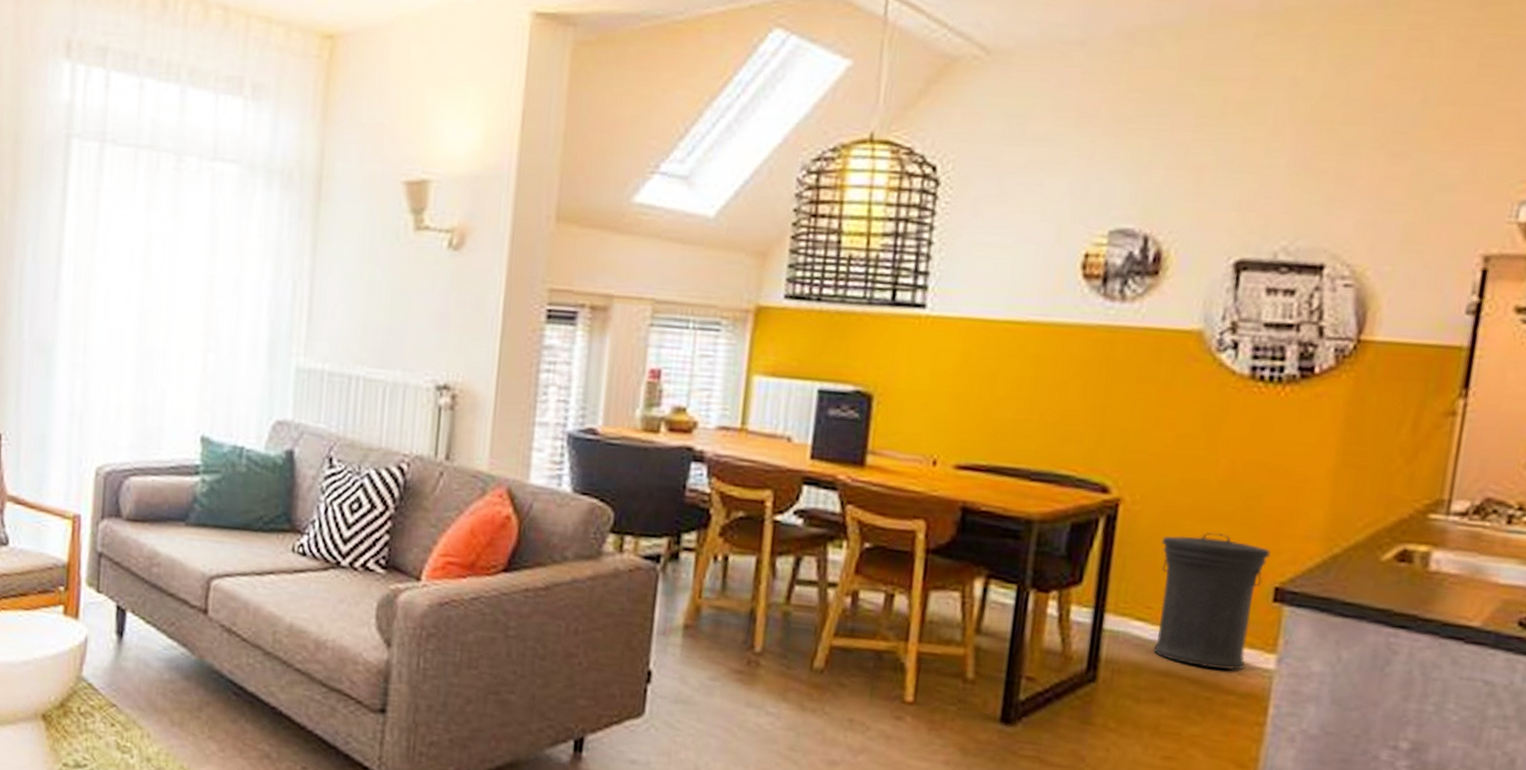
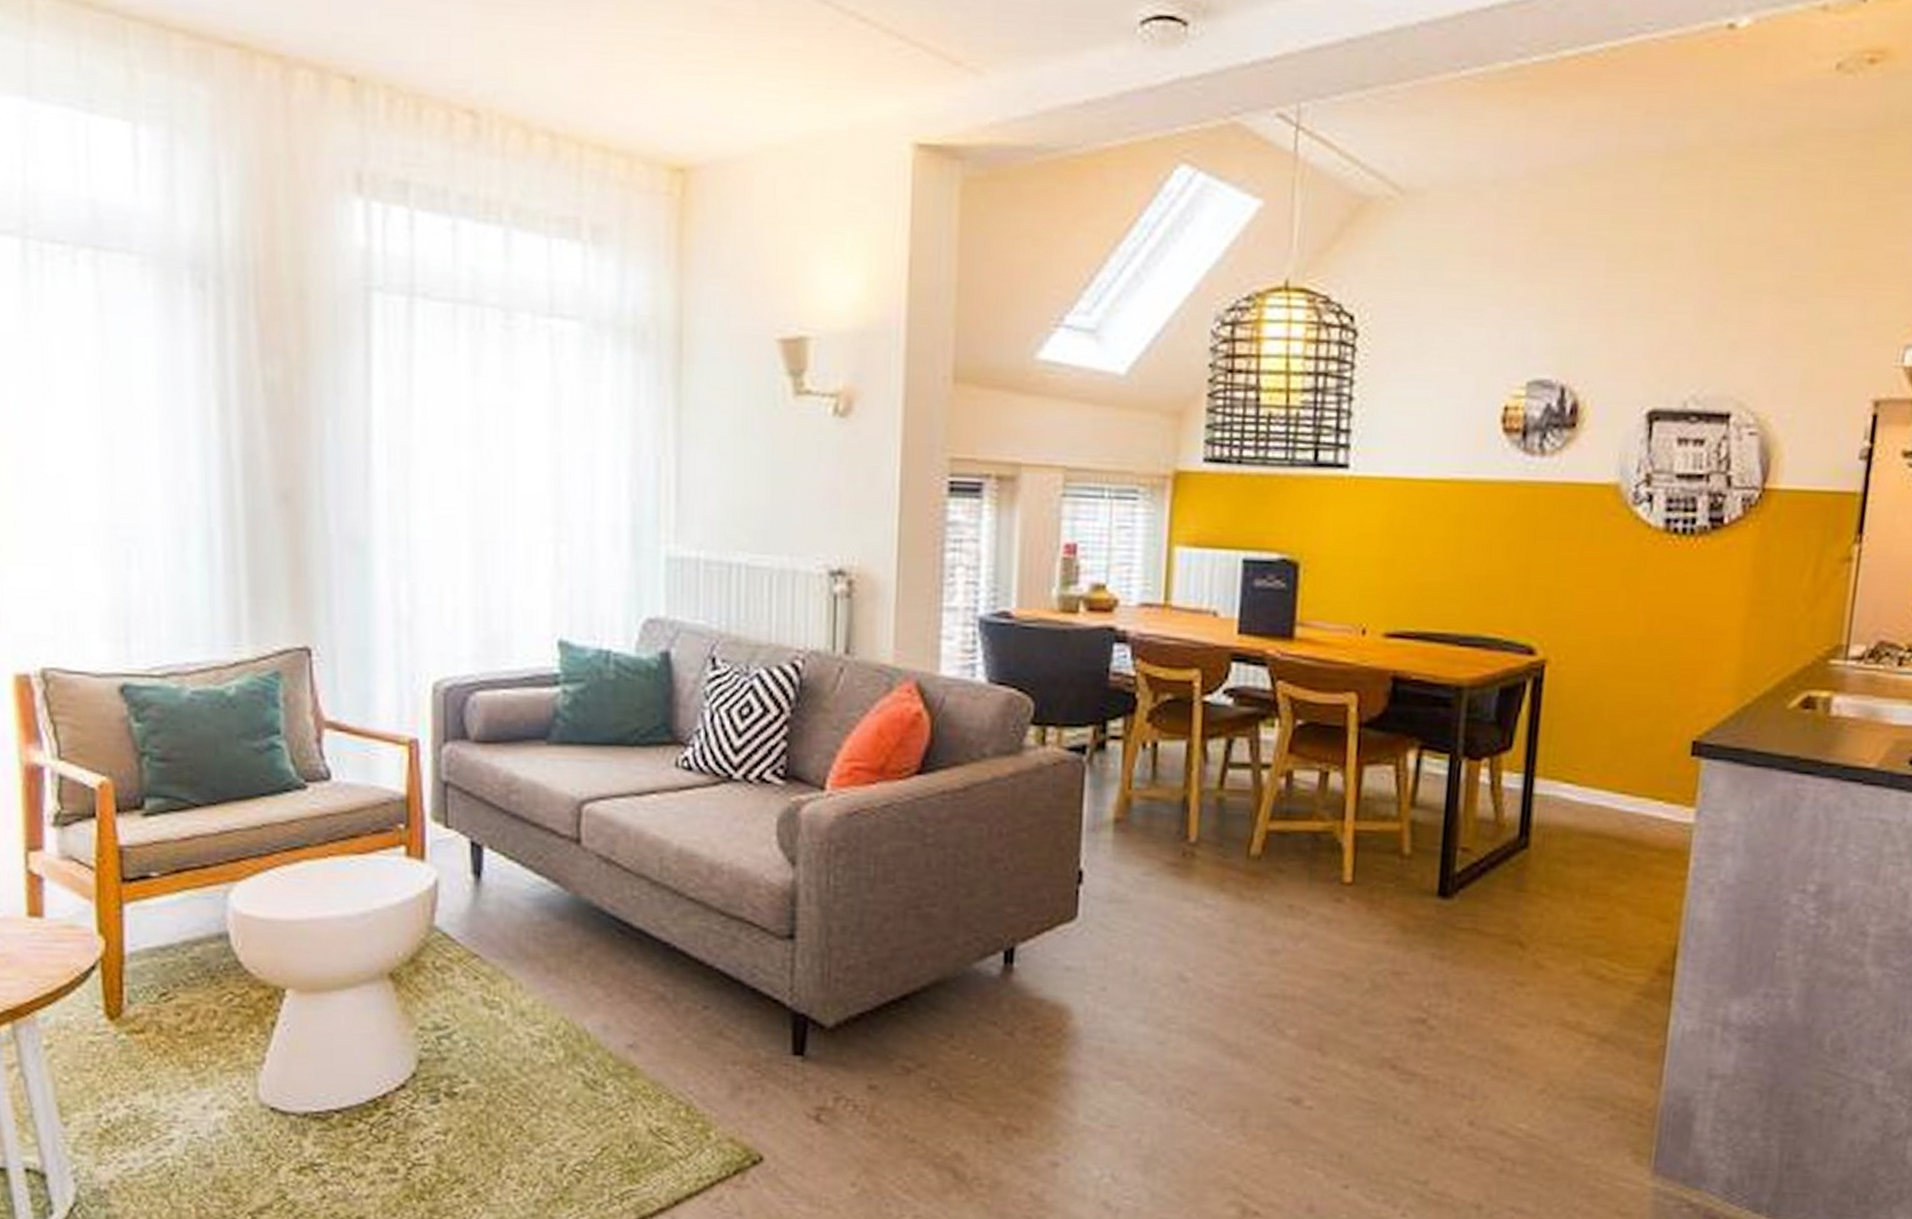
trash can: present [1153,532,1271,670] -> none [1581,690,1688,826]

